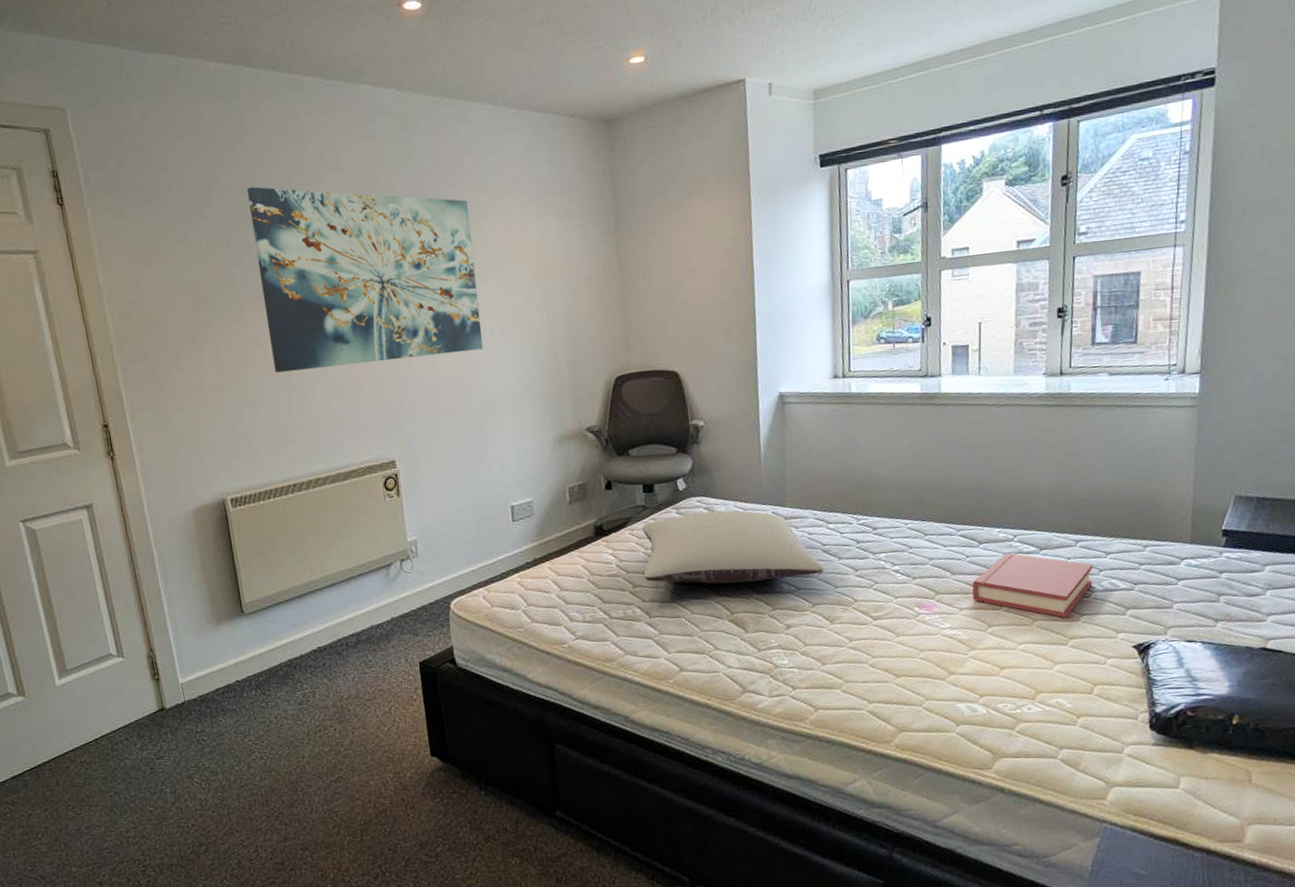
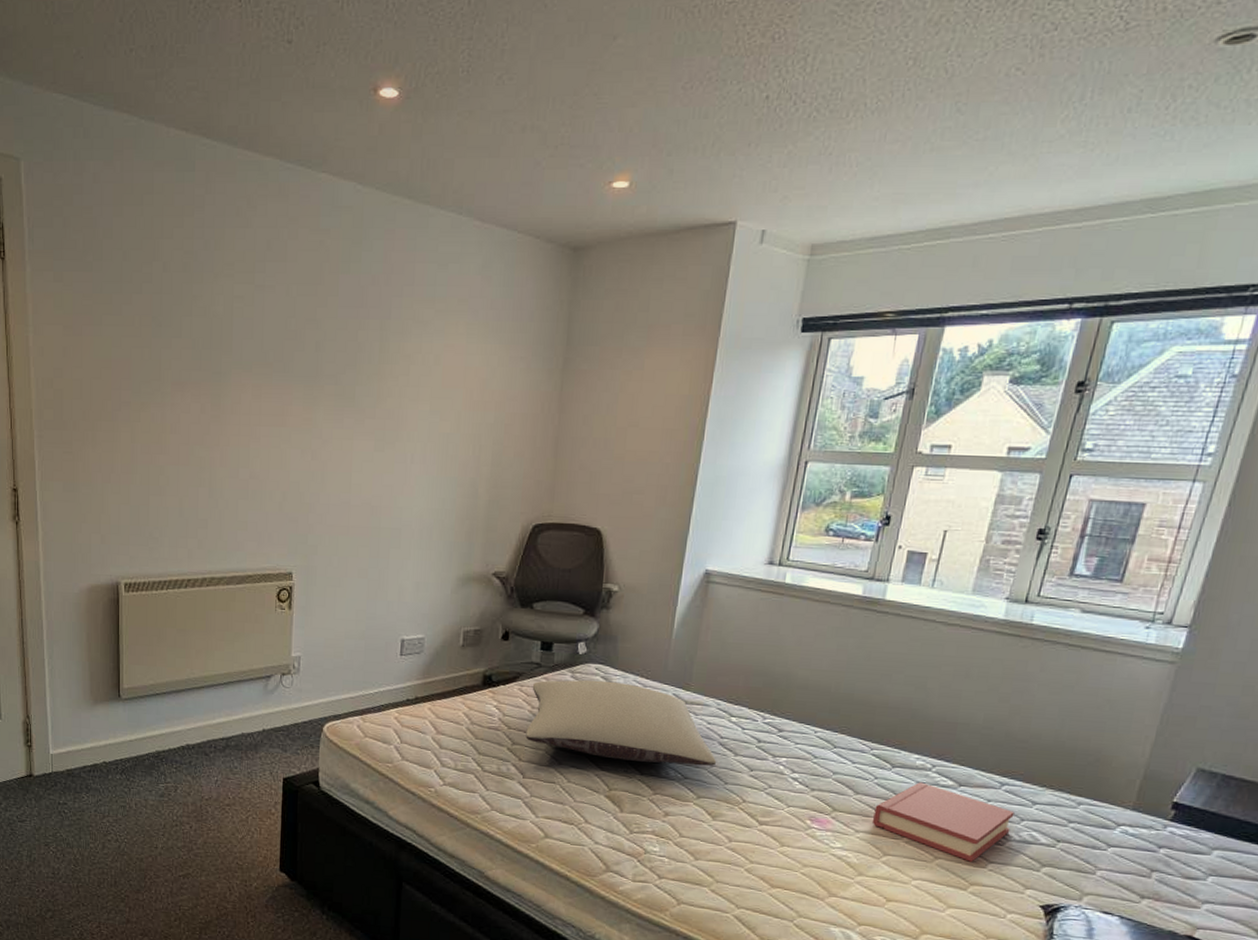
wall art: present [247,187,483,373] -> none [186,267,412,473]

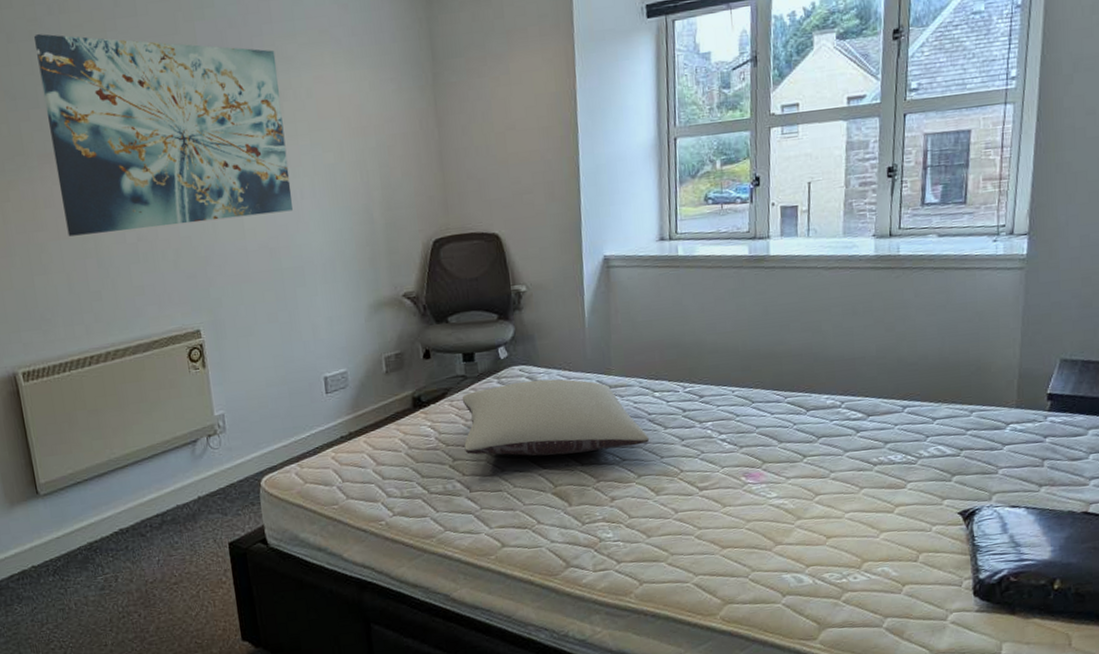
wall art: none [186,267,412,473] -> present [34,34,293,237]
hardback book: present [871,782,1015,862] -> none [799,419,920,486]

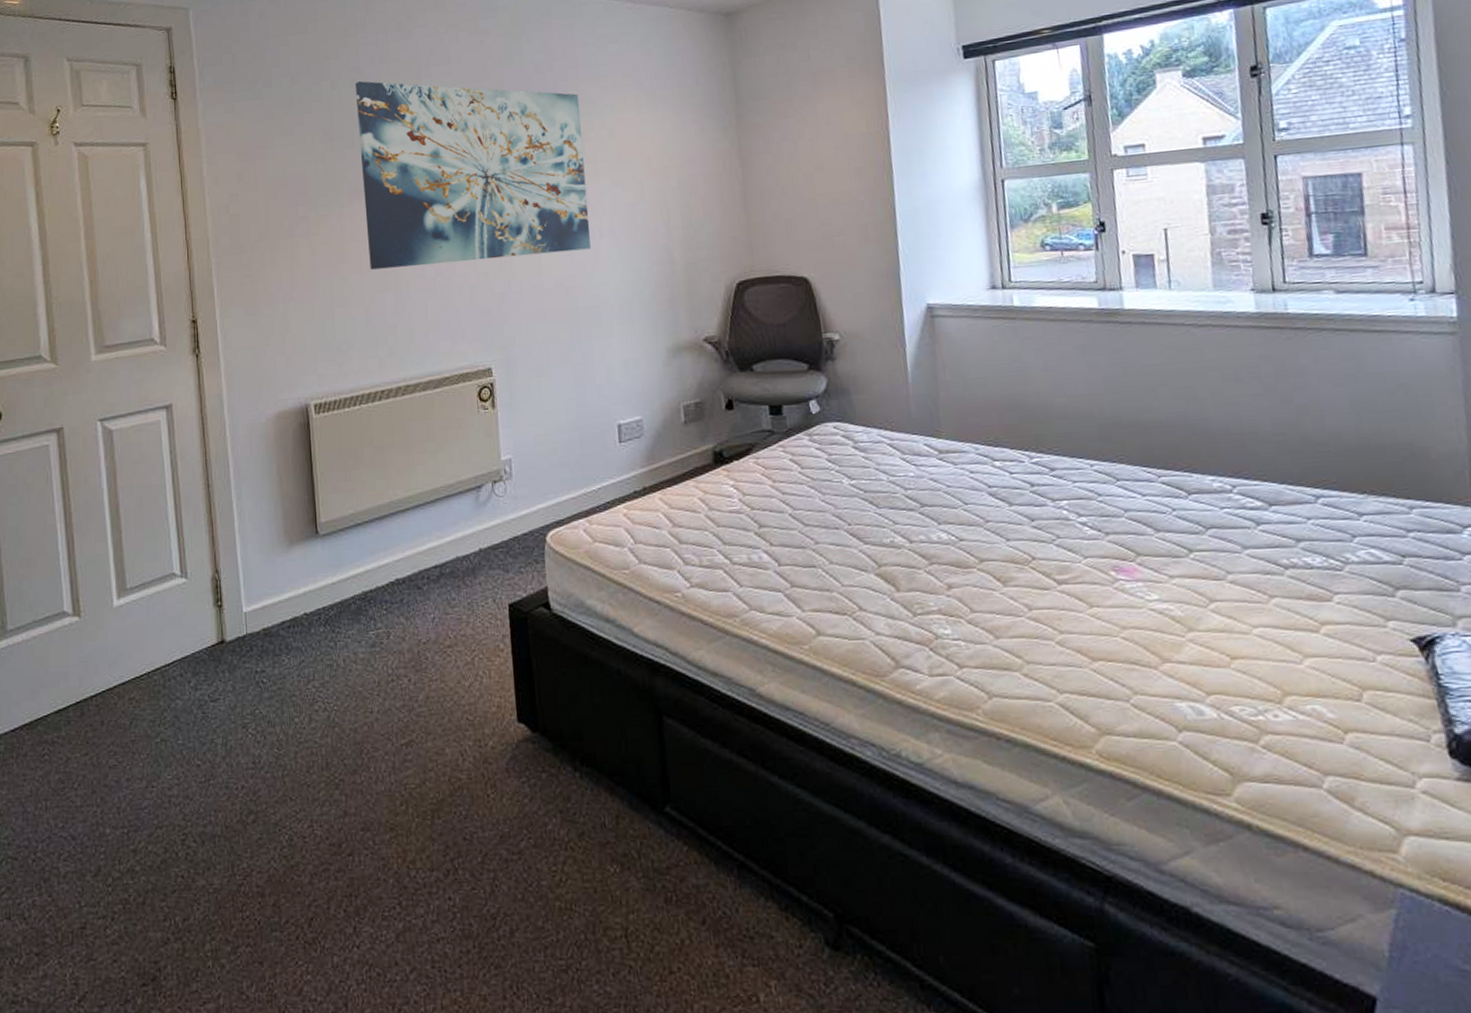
pillow: present [462,379,650,456] -> none [768,439,992,529]

